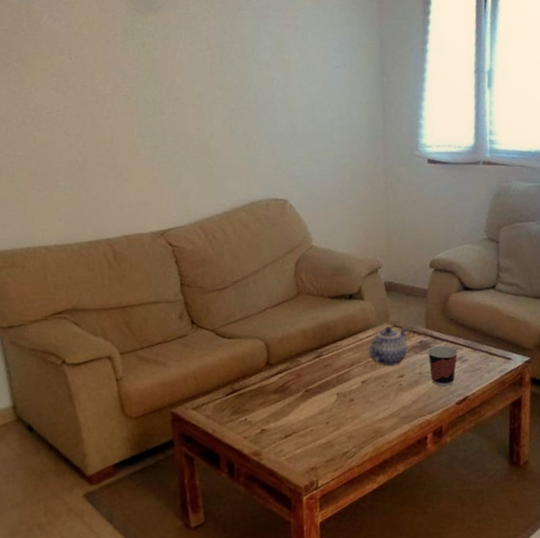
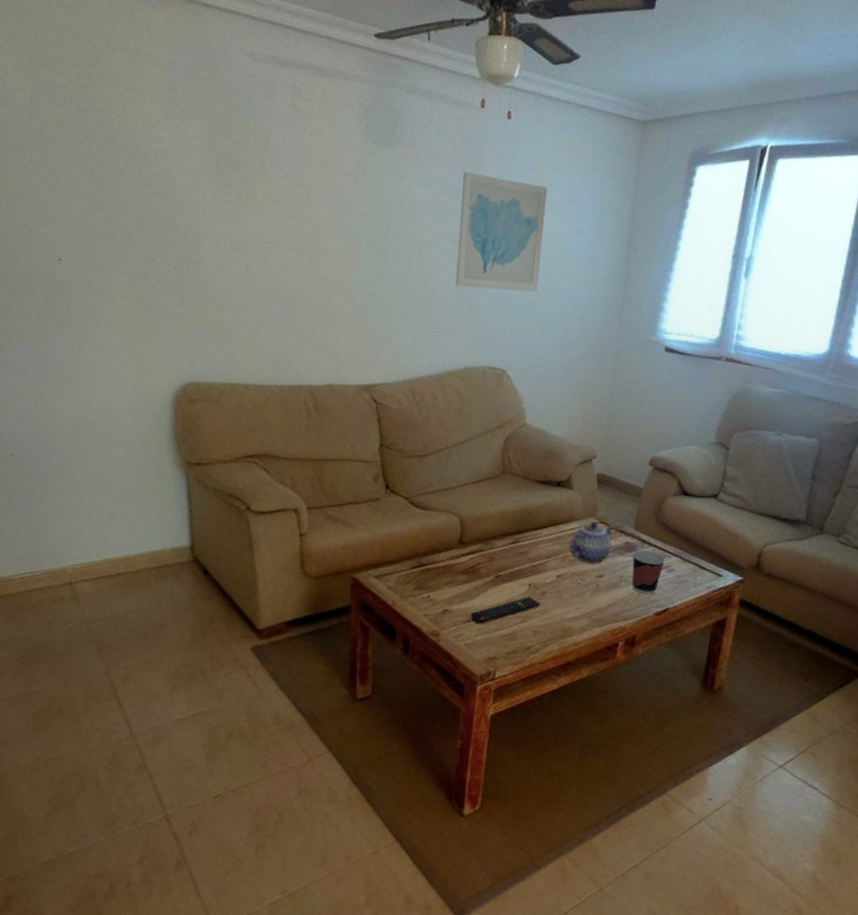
wall art: none [224,26,306,131] -> present [456,171,548,293]
remote control: none [287,405,351,438] -> present [470,596,541,624]

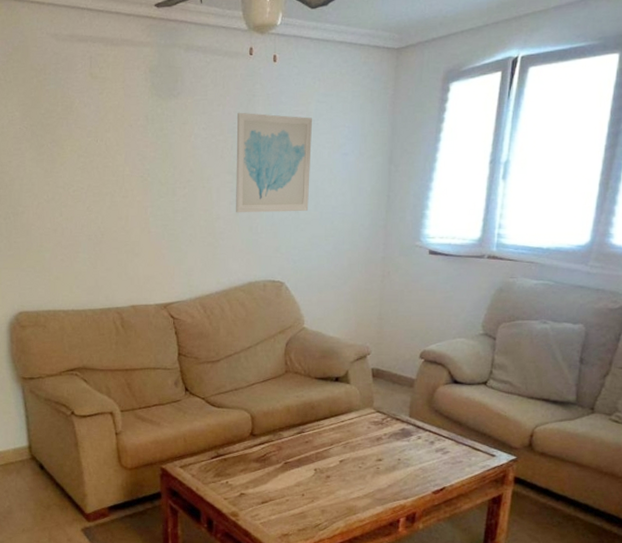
remote control: present [470,596,541,624] -> none [264,480,326,505]
teapot: present [569,522,614,564] -> none [350,411,390,449]
cup: present [632,549,665,594] -> none [408,435,440,475]

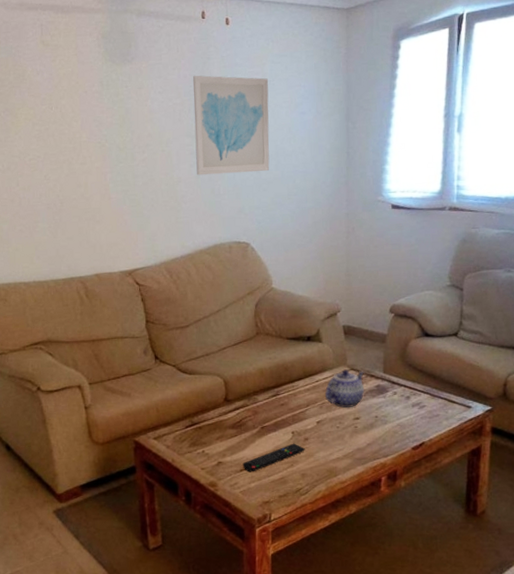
remote control: none [264,480,326,505] -> present [242,443,305,472]
teapot: none [350,411,390,449] -> present [325,369,365,408]

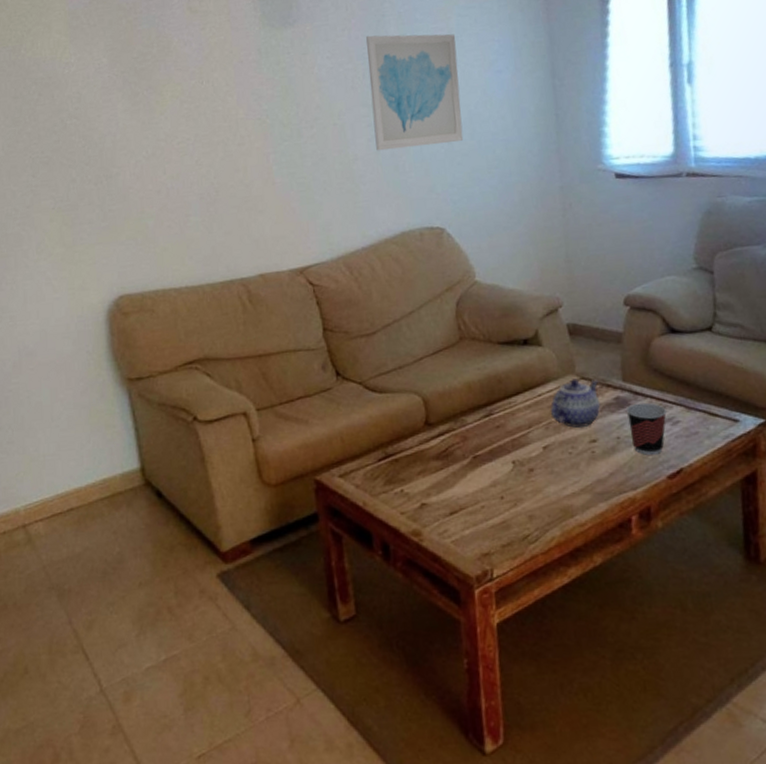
remote control: present [242,443,305,472] -> none [452,476,531,516]
cup: none [384,390,416,431] -> present [625,402,667,455]

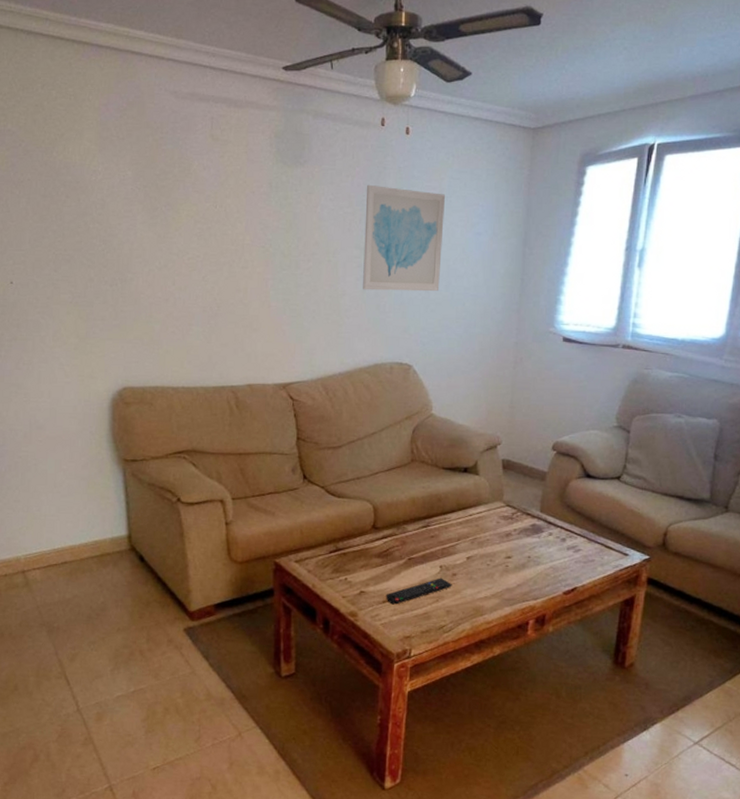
remote control: none [452,476,531,516] -> present [385,578,452,605]
teapot: present [550,379,601,428] -> none [478,505,520,545]
cup: present [625,402,667,455] -> none [539,531,572,574]

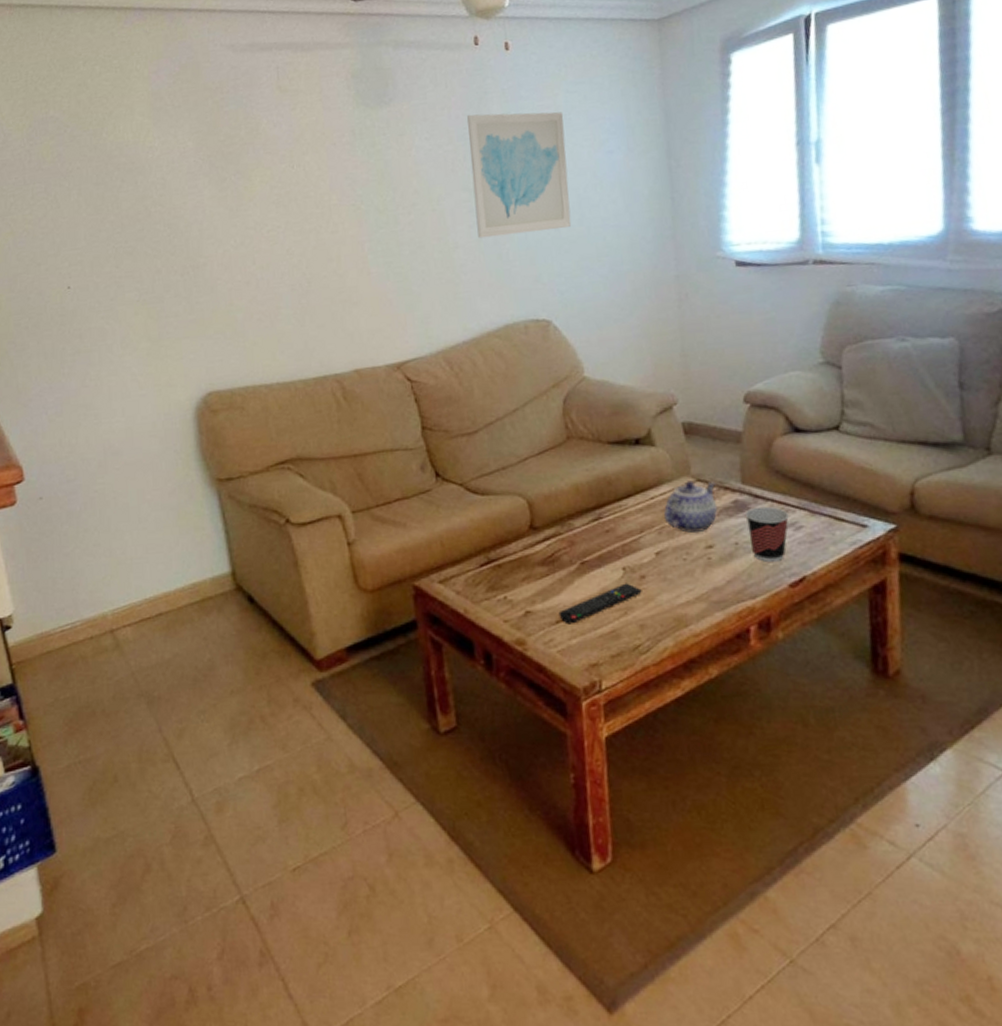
teapot: none [478,505,520,545] -> present [664,481,718,533]
cup: none [539,531,572,574] -> present [744,506,789,562]

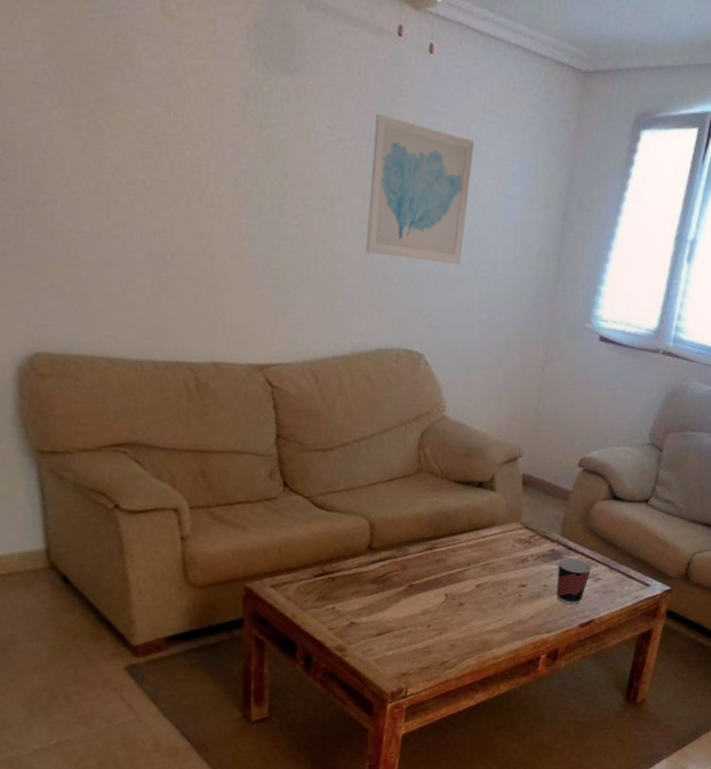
remote control: present [558,583,642,625] -> none [380,607,458,638]
teapot: present [664,481,718,533] -> none [490,527,539,572]

